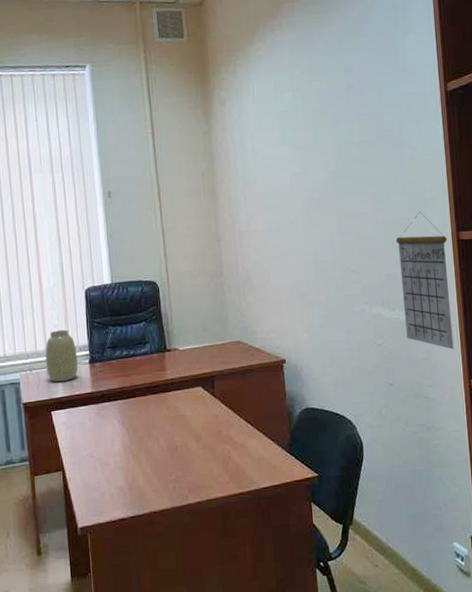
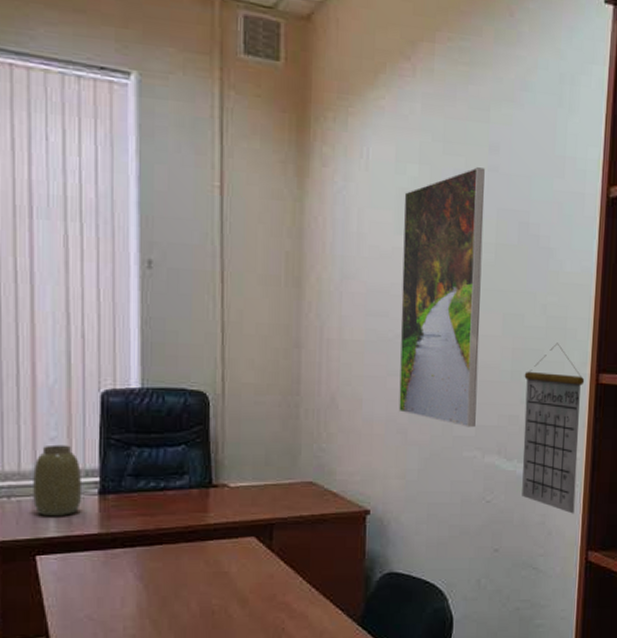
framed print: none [284,86,361,287] -> present [399,167,485,428]

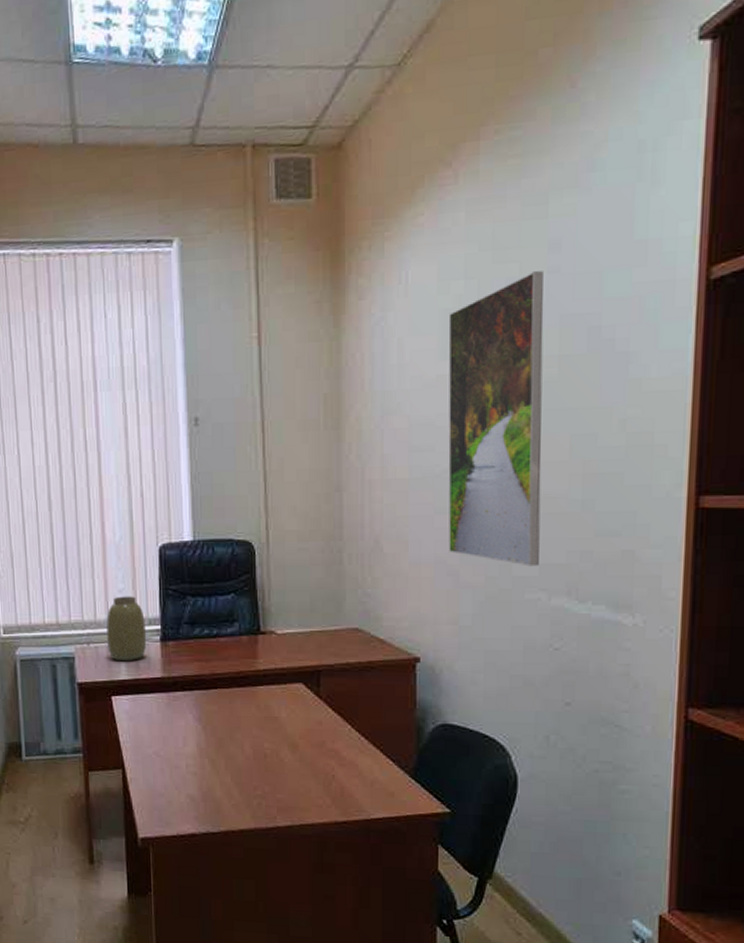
calendar: present [522,343,585,514] -> none [599,463,680,664]

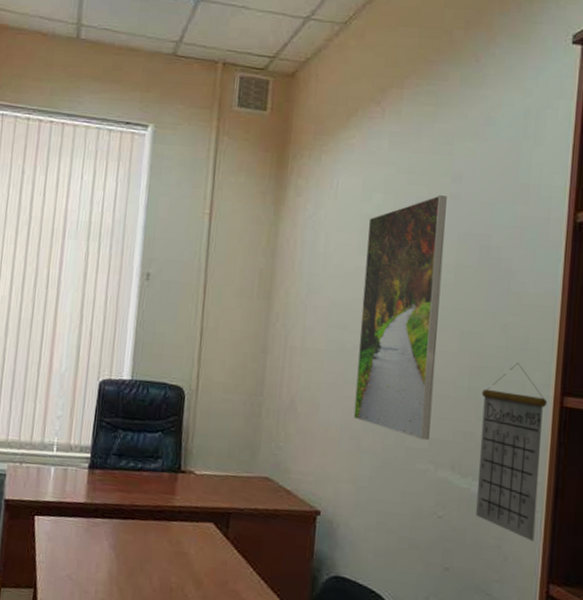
vase: present [106,596,147,660] -> none [38,422,77,484]
calendar: none [599,463,680,664] -> present [476,362,548,542]

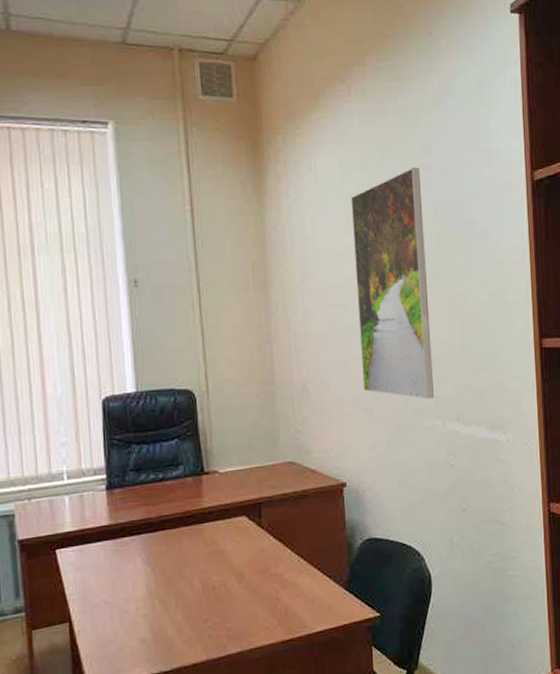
calendar: present [476,362,548,542] -> none [473,315,533,470]

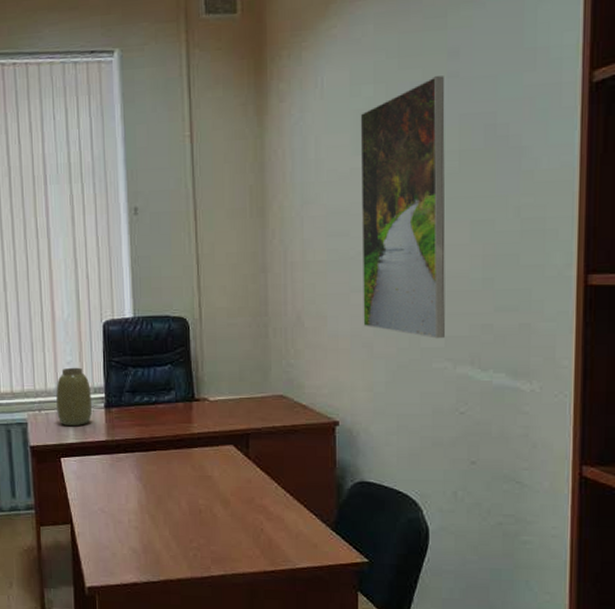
vase: none [49,448,93,513] -> present [56,367,93,425]

